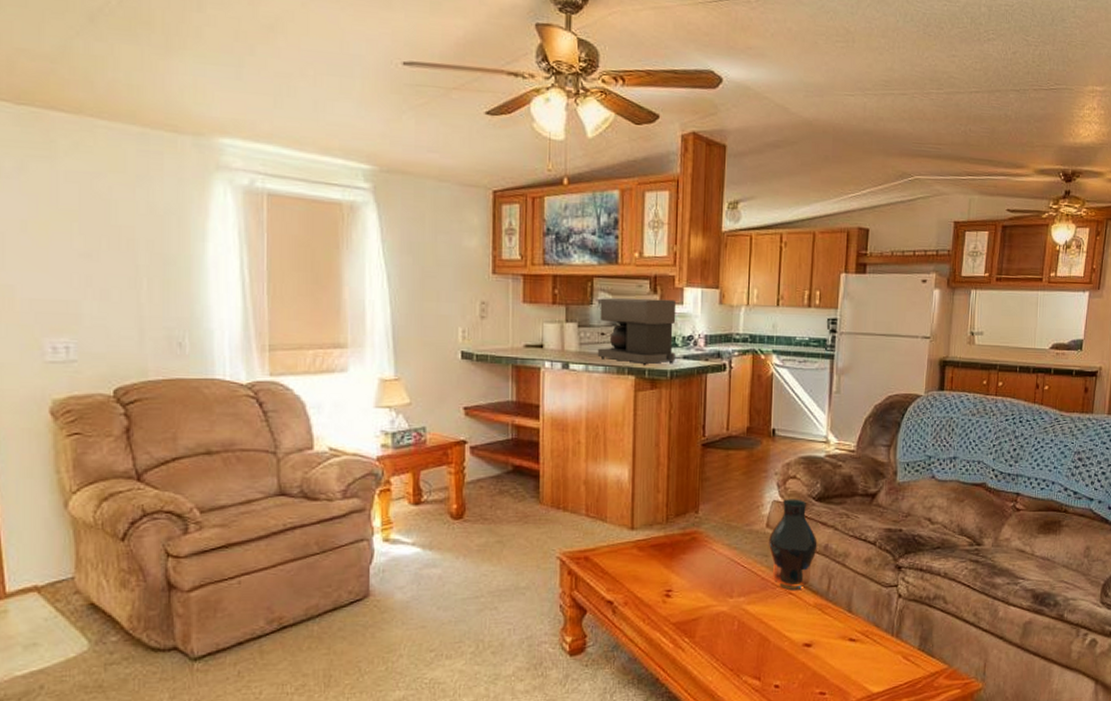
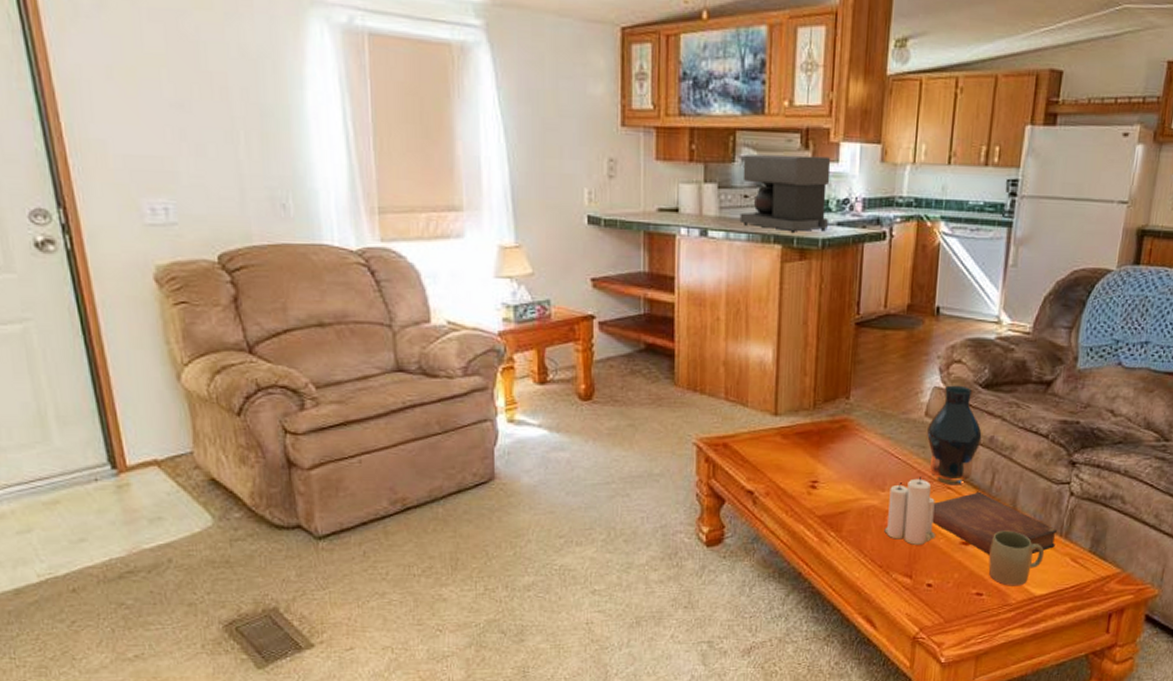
candle: none [734,584,780,648] -> present [884,477,935,545]
bible: none [777,596,888,656] -> present [932,491,1057,555]
mug: none [829,631,879,685] -> present [988,530,1045,586]

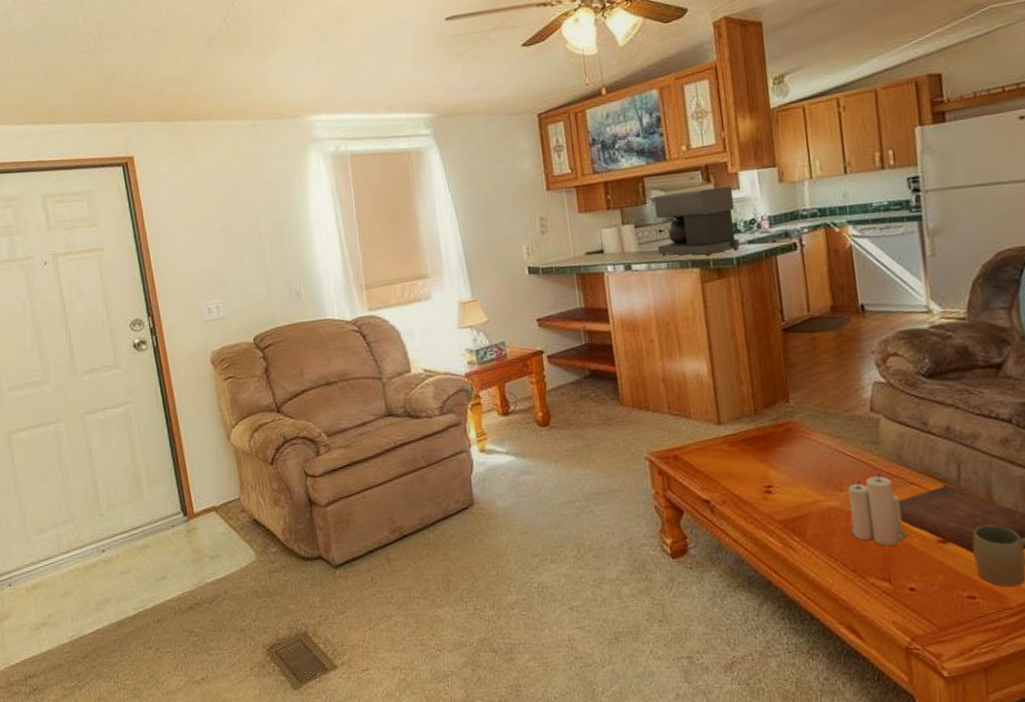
vase: present [927,385,982,486] -> none [875,377,937,481]

